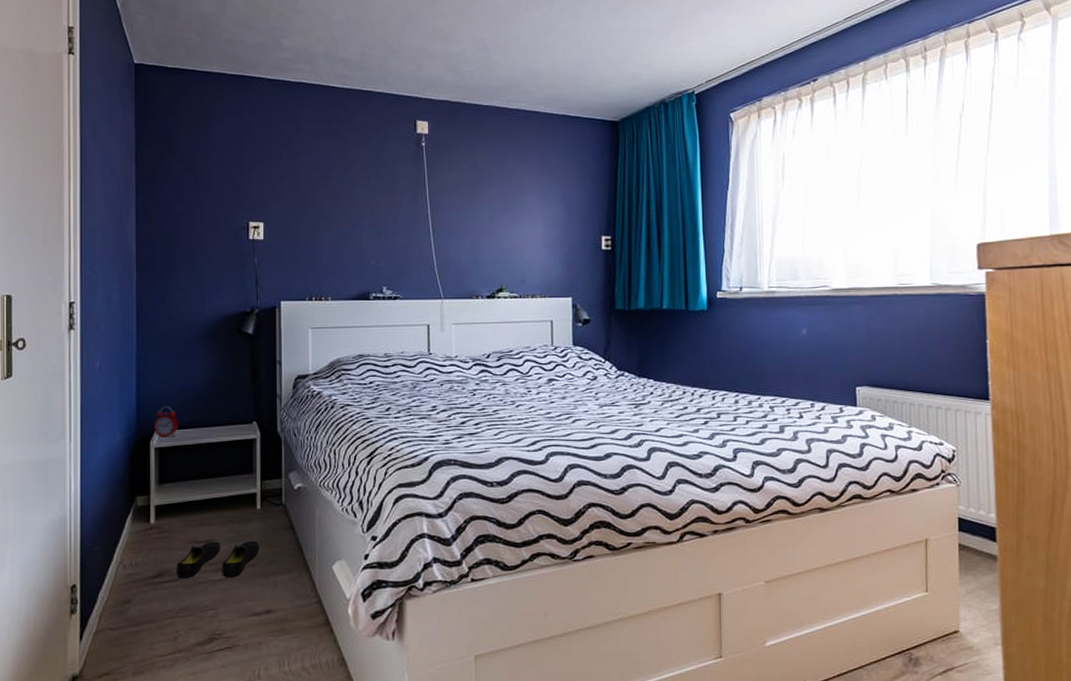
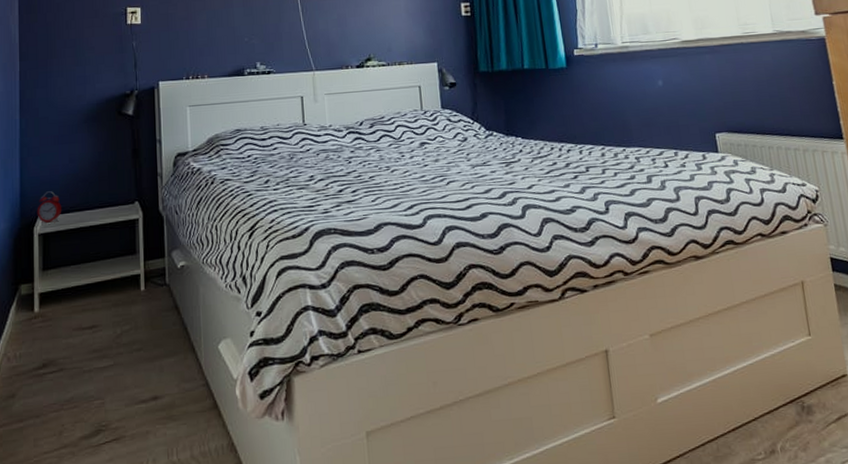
slipper: present [176,541,260,579] -> none [60,324,145,369]

